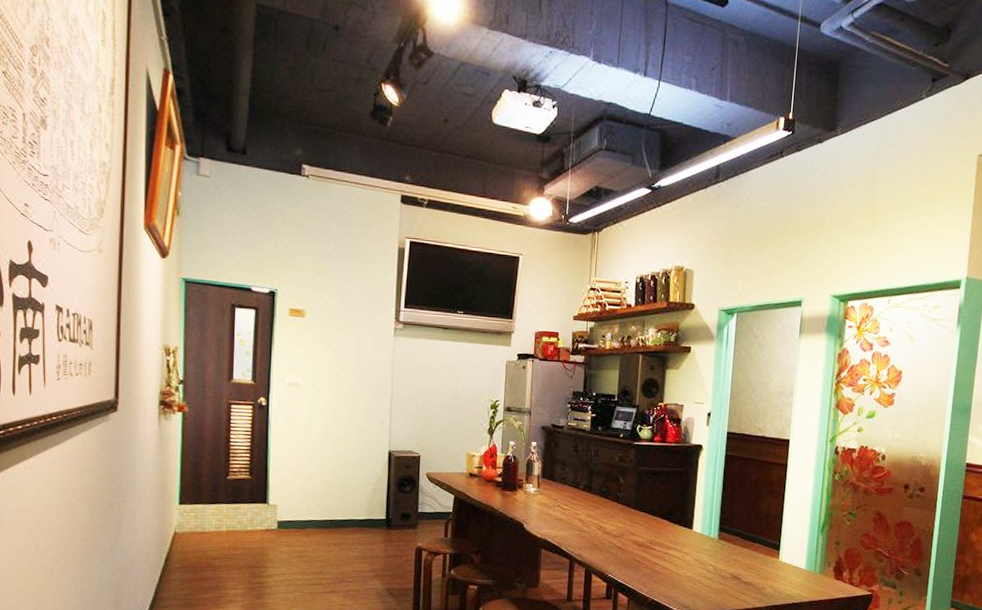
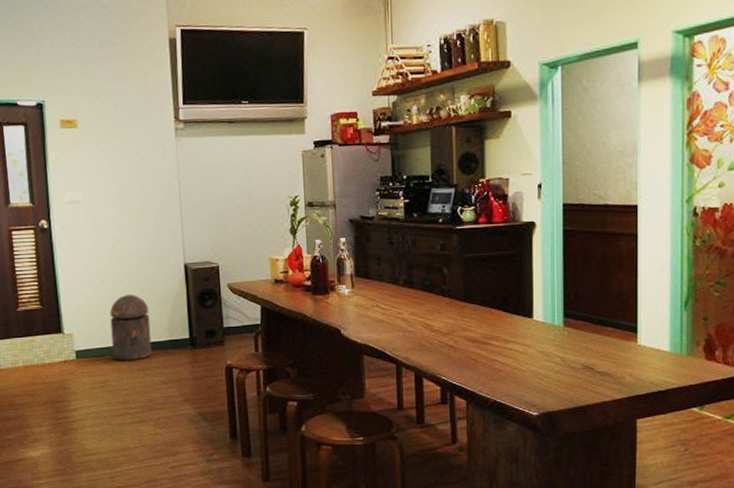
trash can: none [313,474,351,536] -> present [110,295,152,362]

